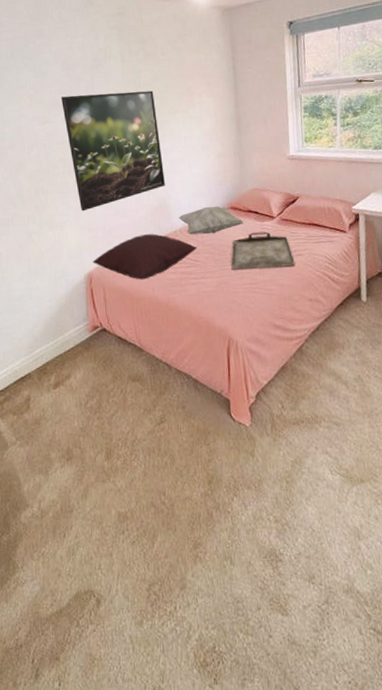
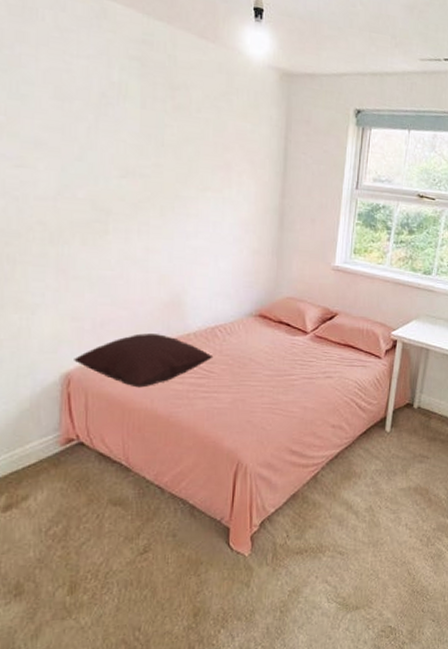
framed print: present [61,90,165,212] -> none [48,135,183,294]
decorative pillow: present [178,206,244,235] -> none [194,310,273,343]
serving tray: present [231,231,295,270] -> none [251,347,323,388]

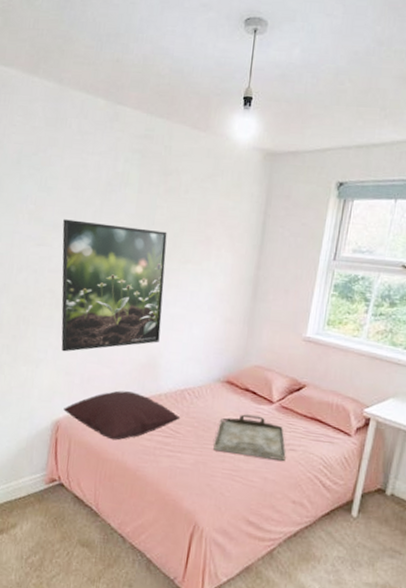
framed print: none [48,135,183,294] -> present [61,219,167,352]
serving tray: none [251,347,323,388] -> present [213,414,286,461]

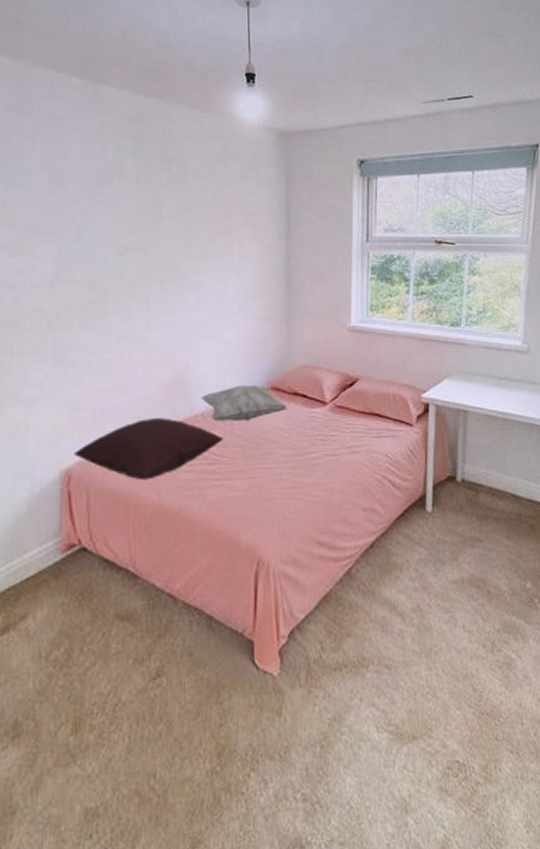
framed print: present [61,219,167,352] -> none [44,221,186,383]
decorative pillow: none [166,374,239,407] -> present [201,384,288,421]
serving tray: present [213,414,286,461] -> none [267,421,349,470]

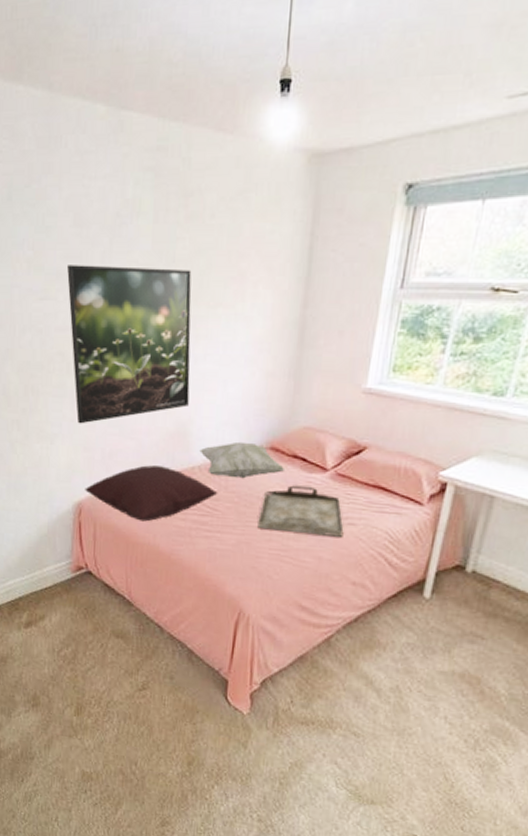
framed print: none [44,221,186,383] -> present [67,265,192,424]
serving tray: none [267,421,349,470] -> present [258,485,344,537]

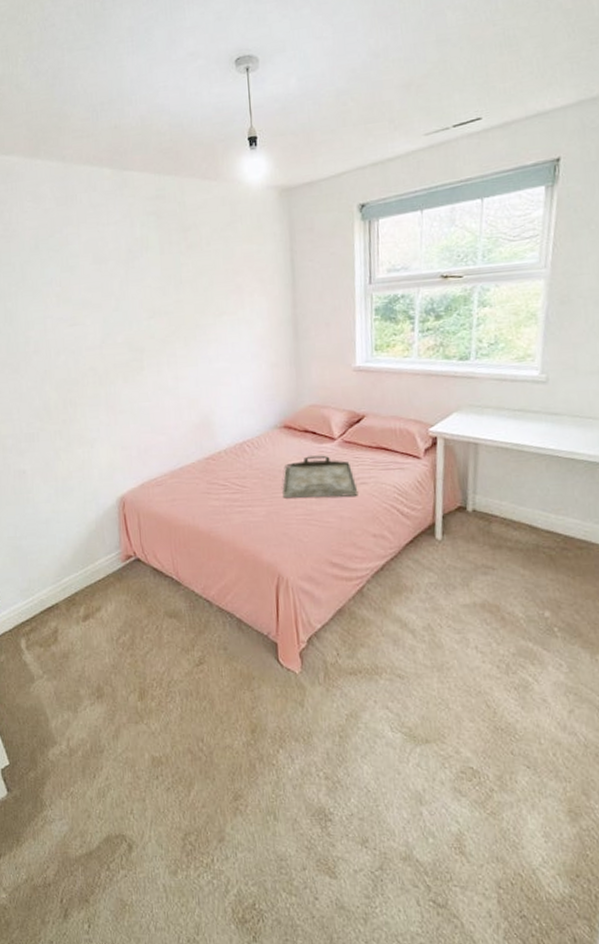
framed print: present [67,265,192,424] -> none [91,288,209,427]
cushion: present [85,465,218,522] -> none [126,454,245,506]
decorative pillow: present [199,441,286,479] -> none [223,424,300,457]

